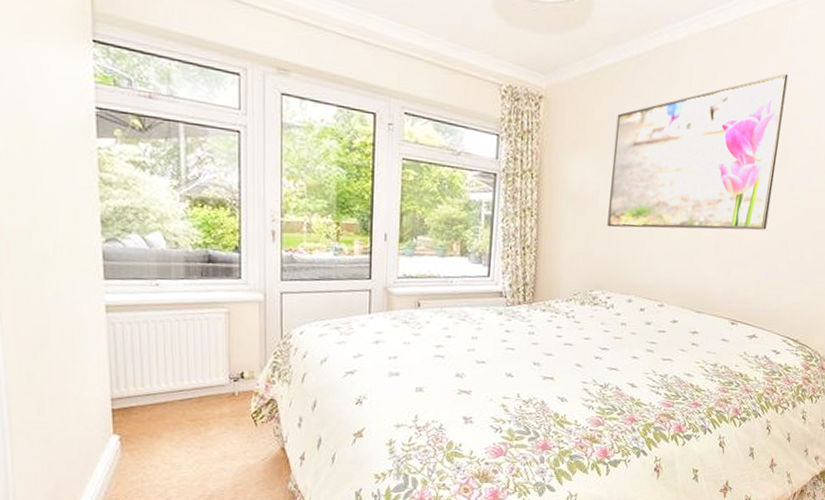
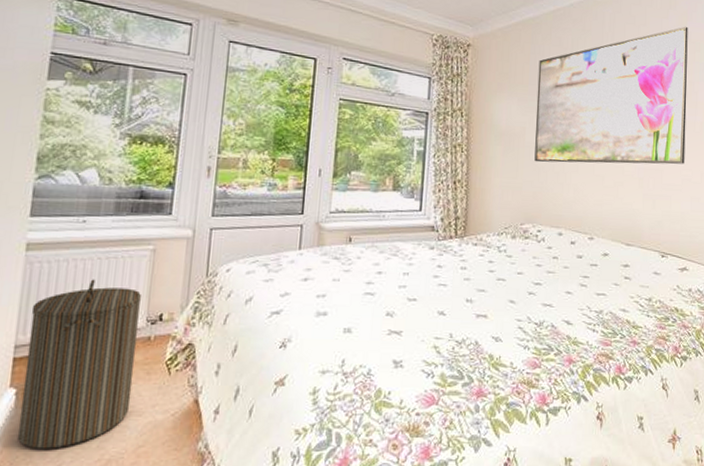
laundry hamper: none [121,340,224,486] -> present [18,279,142,449]

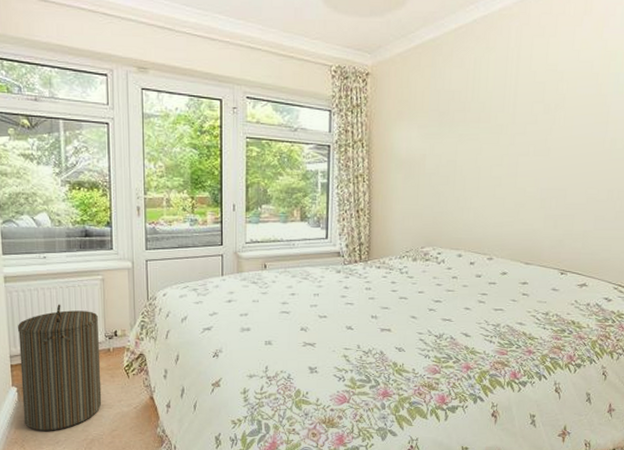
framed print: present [534,26,688,165] -> none [435,33,604,188]

